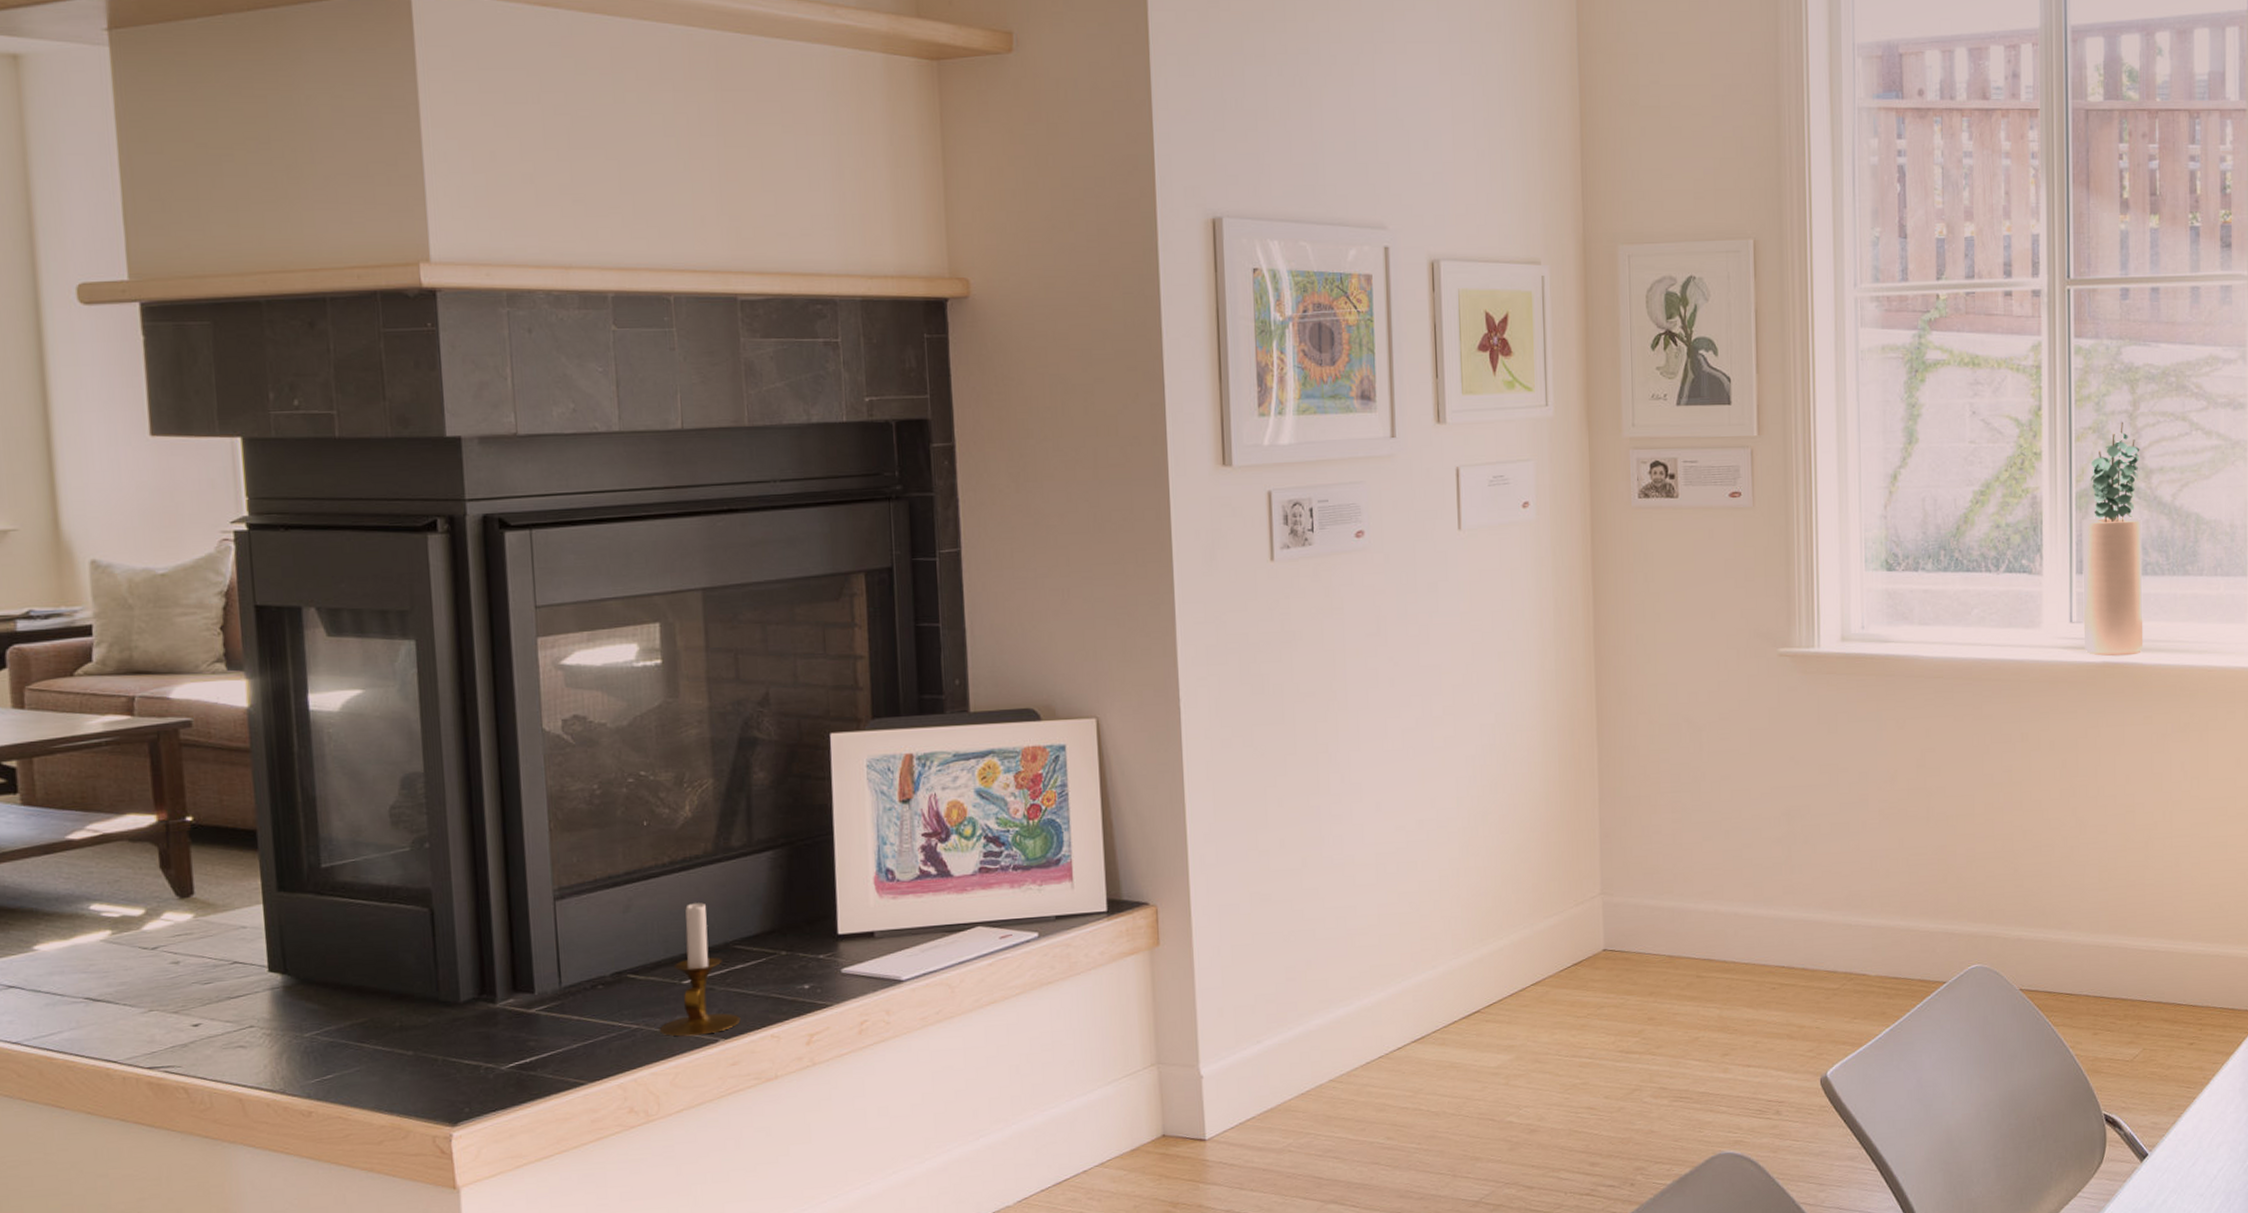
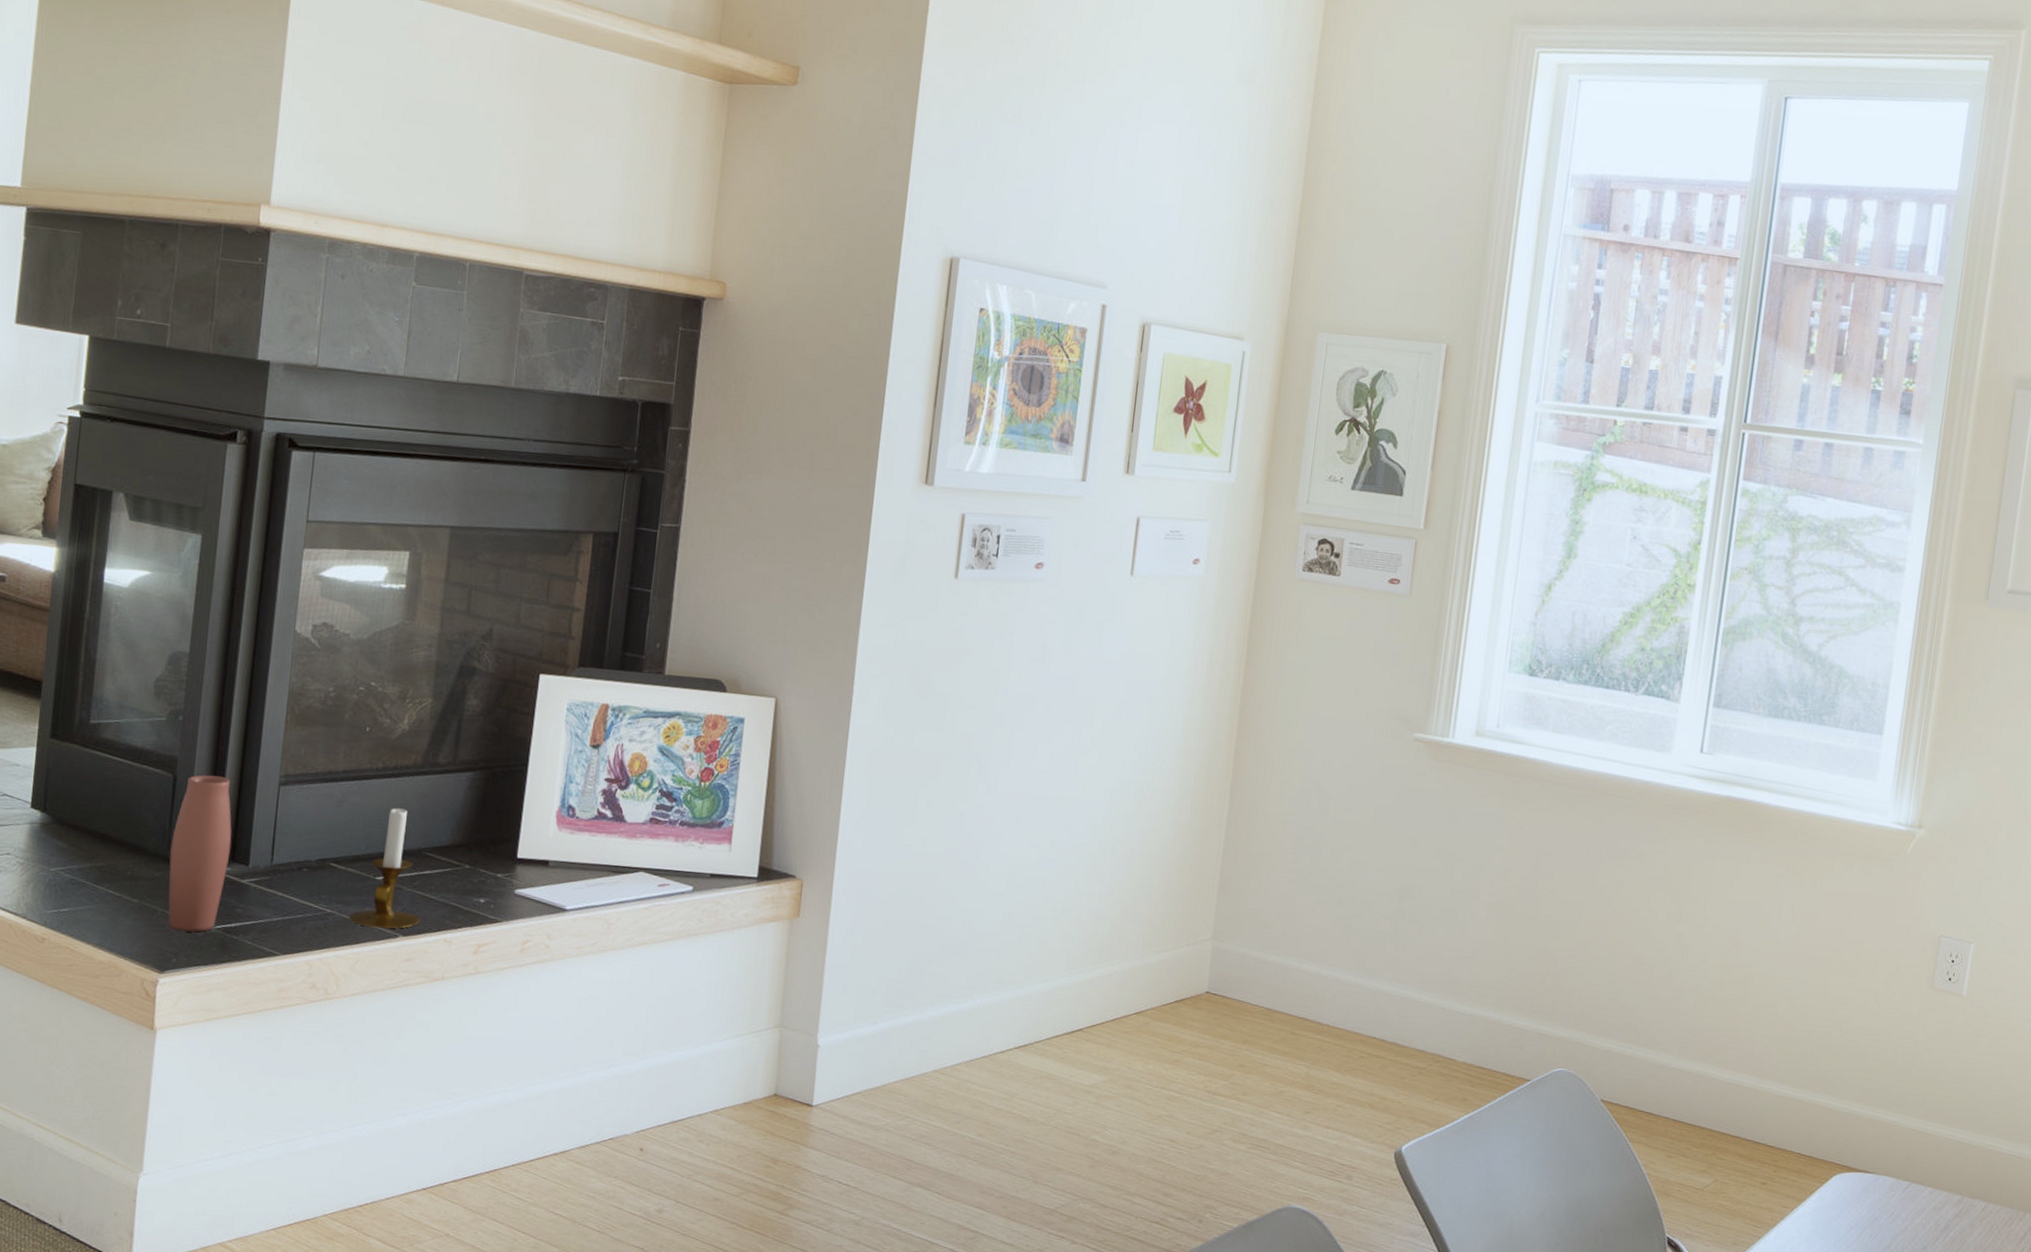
vase: none [440,901,511,1078] -> present [167,775,232,933]
vase: present [2082,421,2143,657] -> none [1711,567,1793,794]

